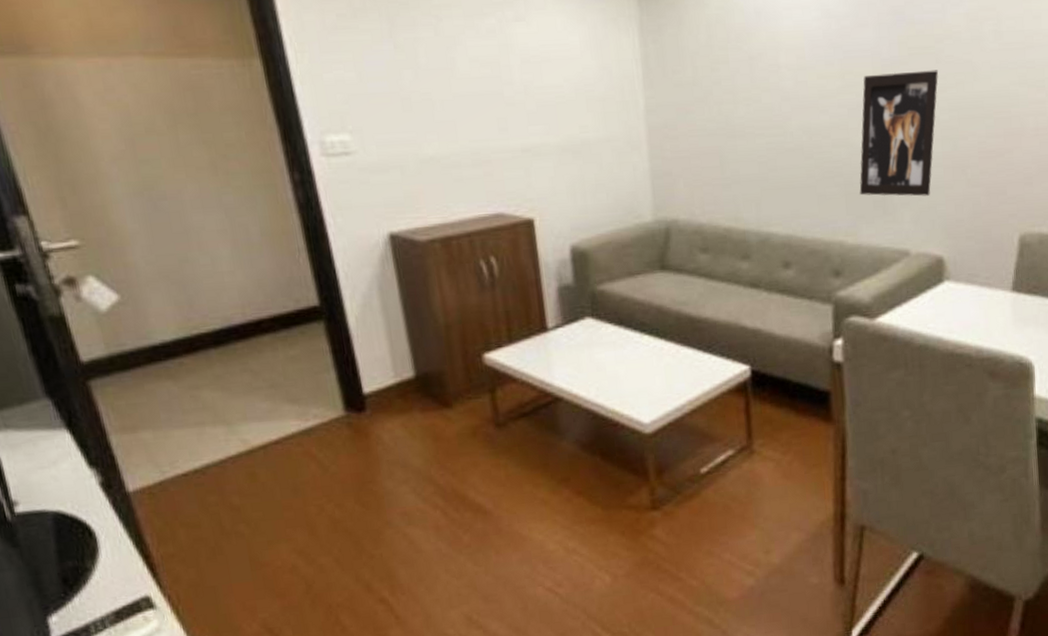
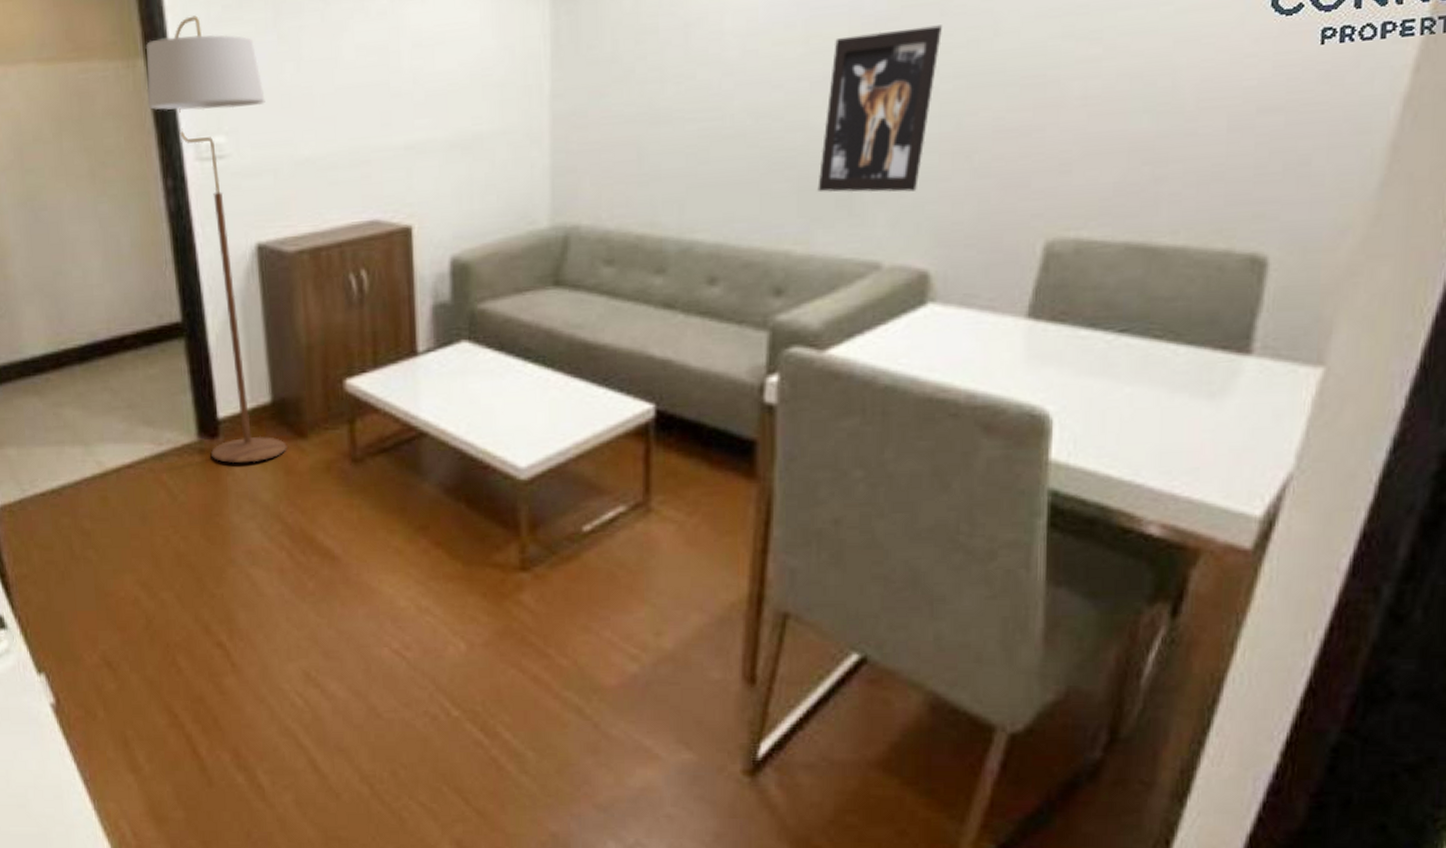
floor lamp: none [260,21,434,434] -> present [145,15,287,464]

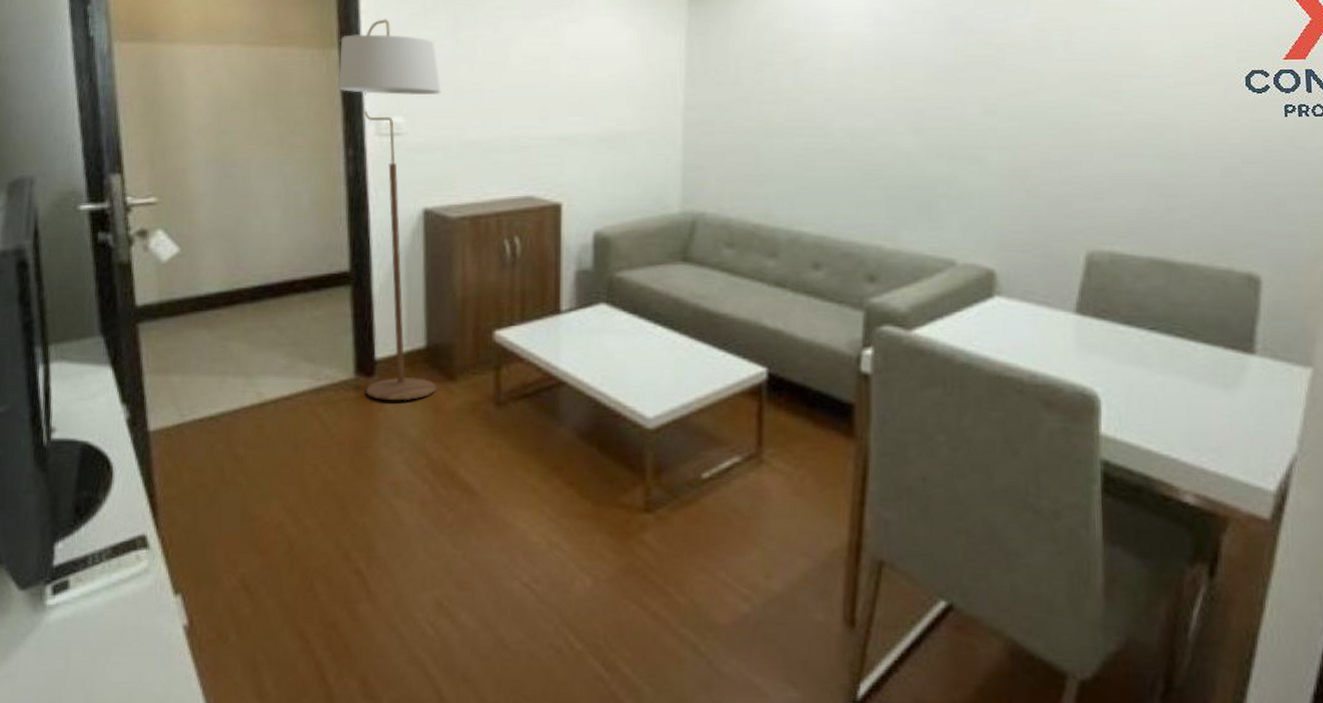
wall art: present [818,25,942,193] -> none [903,78,998,205]

